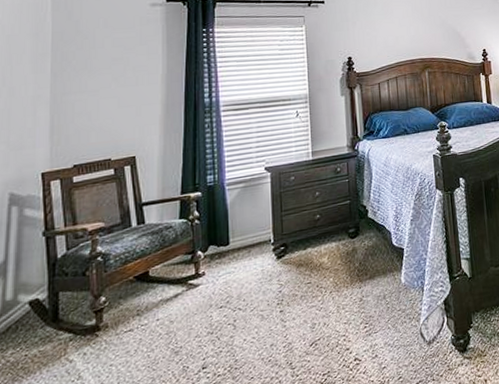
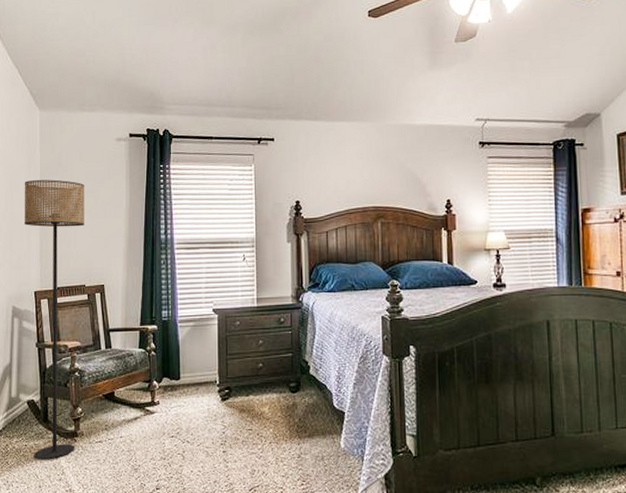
floor lamp: none [29,48,110,370] -> present [24,179,84,460]

